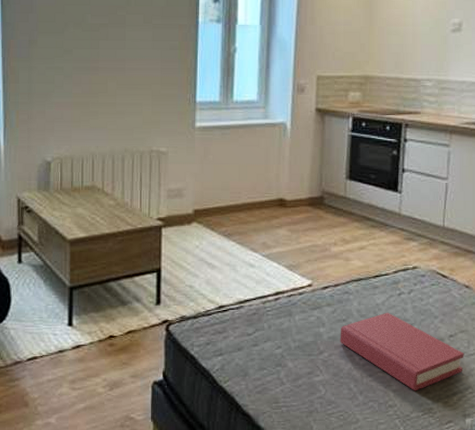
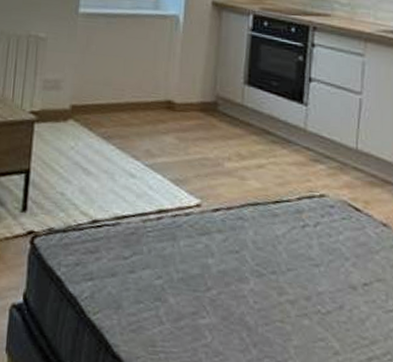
hardback book: present [340,312,464,391] -> none [231,247,382,351]

